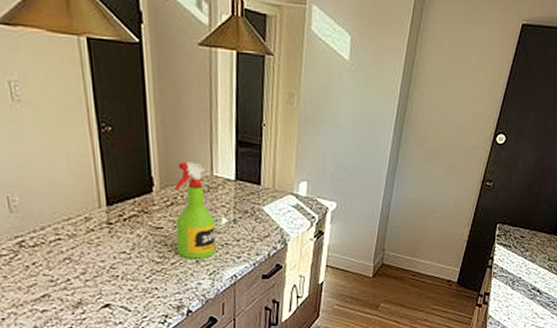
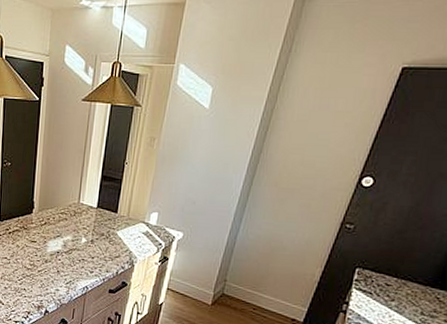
spray bottle: present [173,162,216,259] -> none [44,191,77,270]

